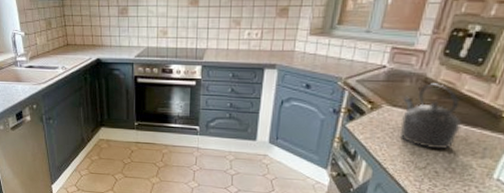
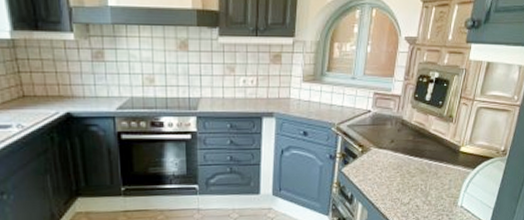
kettle: present [400,83,461,149] -> none [386,125,431,185]

